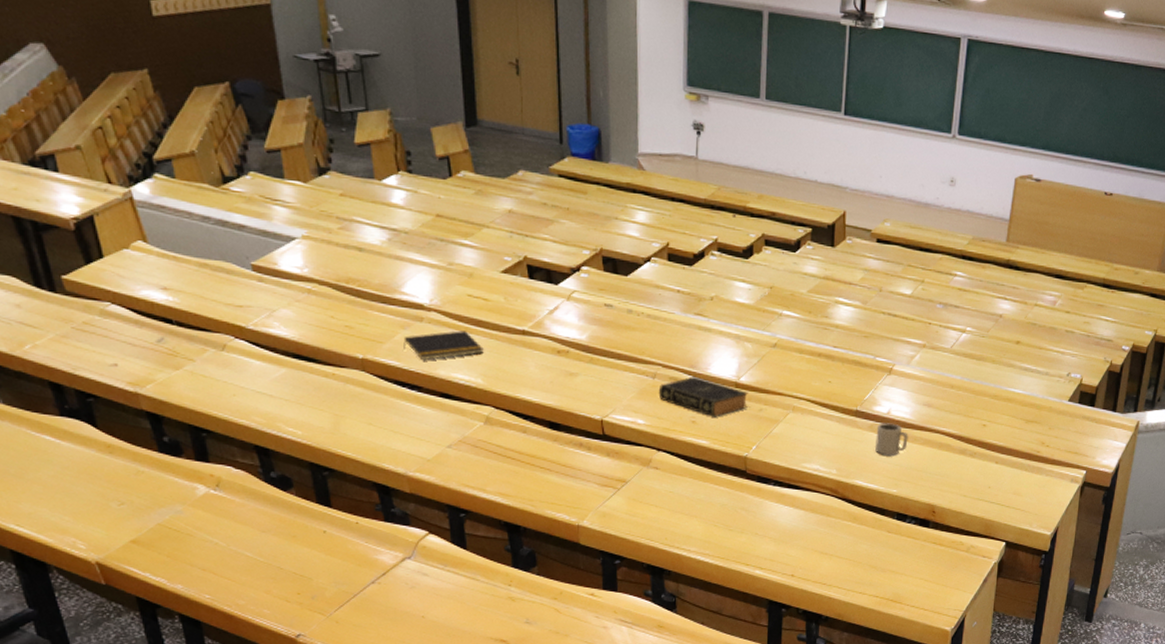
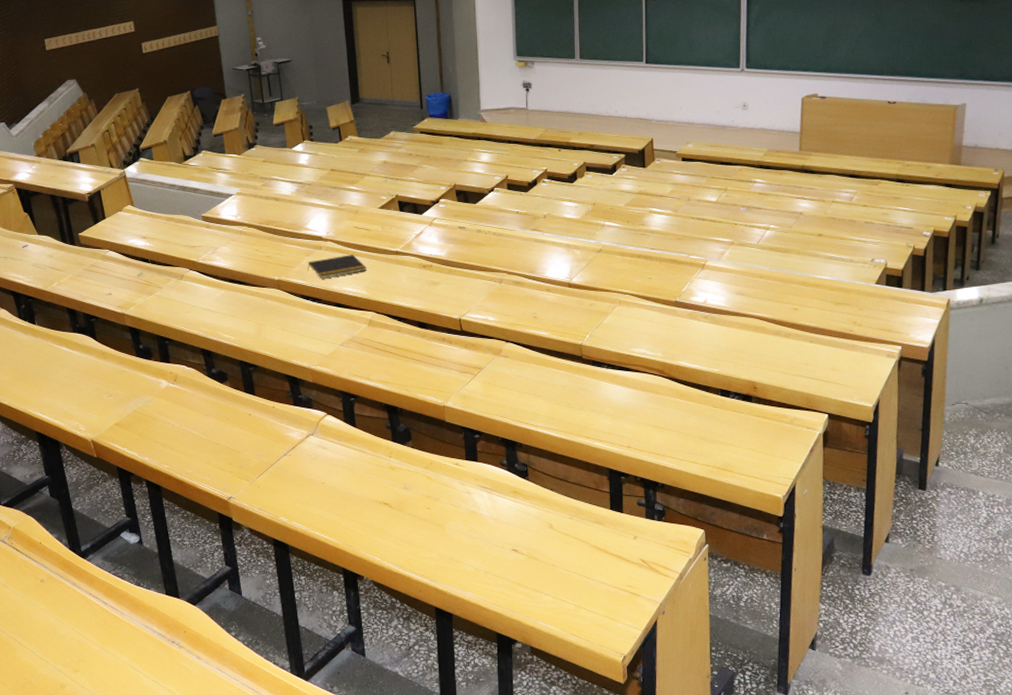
book: present [658,376,748,417] -> none [505,279,580,313]
cup: present [874,423,908,455] -> none [694,311,725,339]

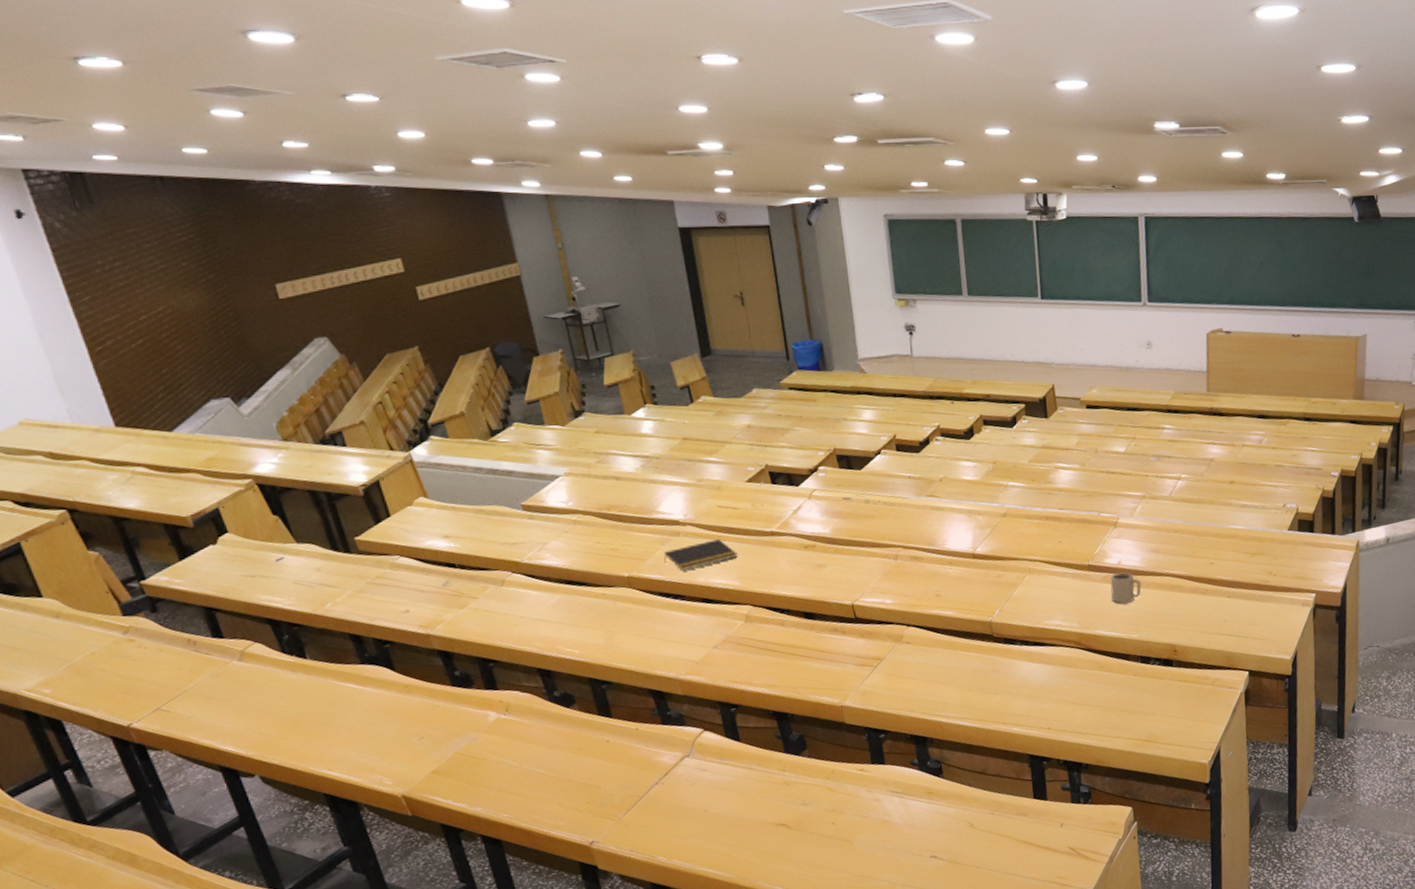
cup: none [694,311,725,339] -> present [1110,572,1142,604]

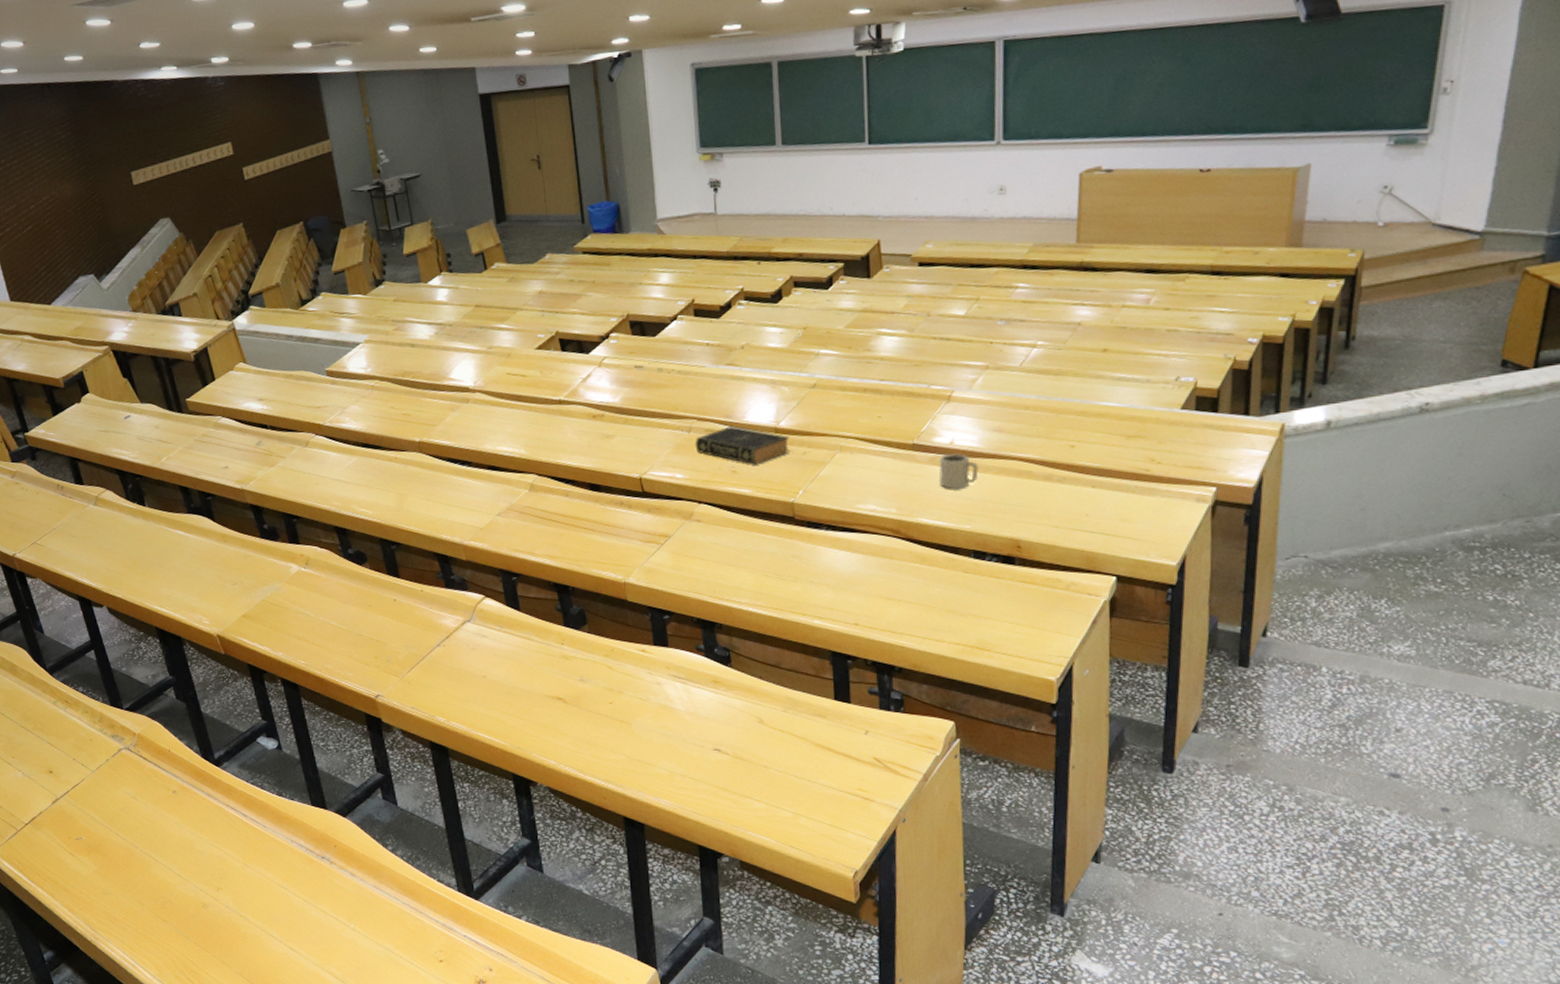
notepad: present [663,539,738,572] -> none [453,407,525,438]
book: none [902,553,987,589] -> present [695,425,790,465]

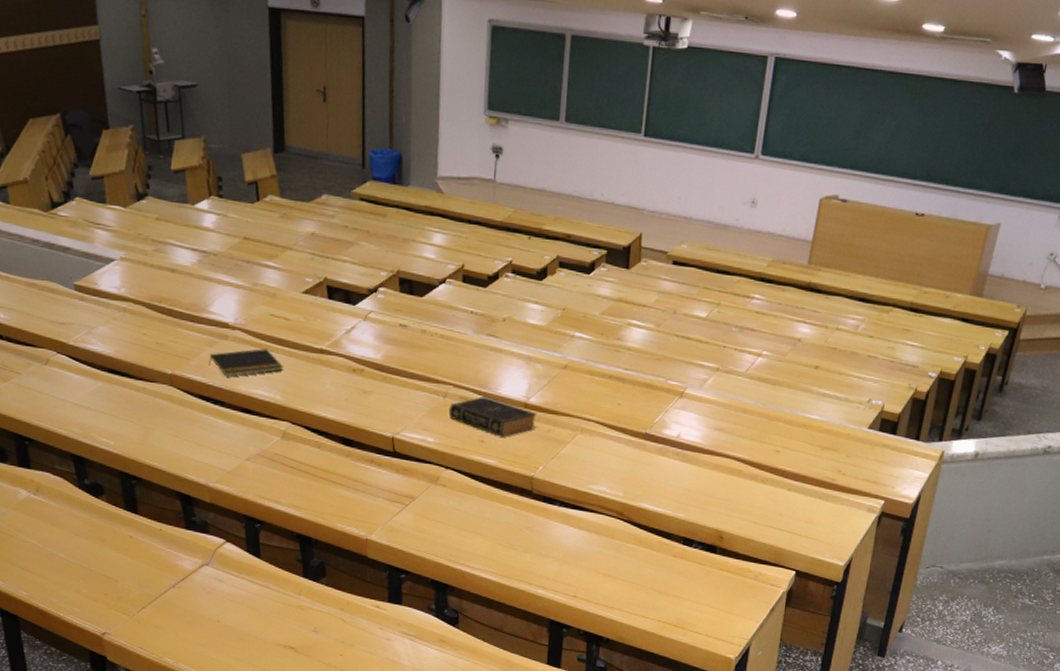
notepad: none [453,407,525,438] -> present [209,348,283,377]
cup: present [938,453,979,489] -> none [662,446,698,480]

